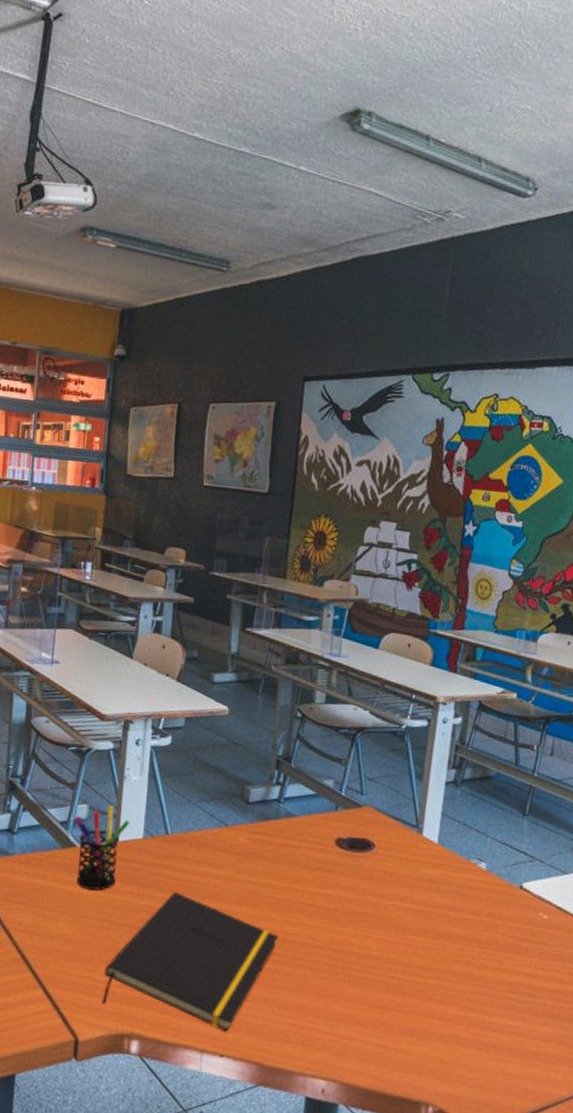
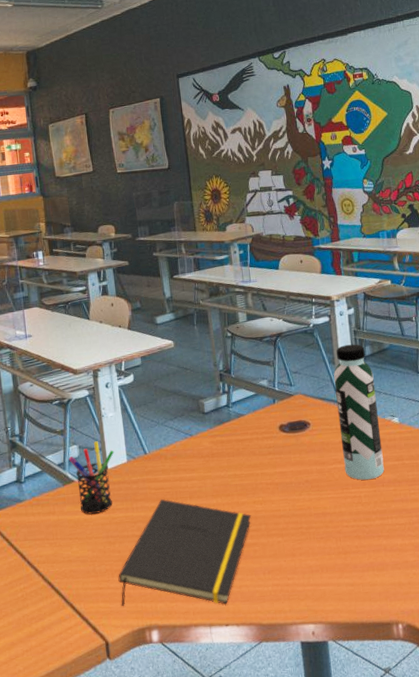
water bottle: none [405,760,468,930] -> present [334,344,384,481]

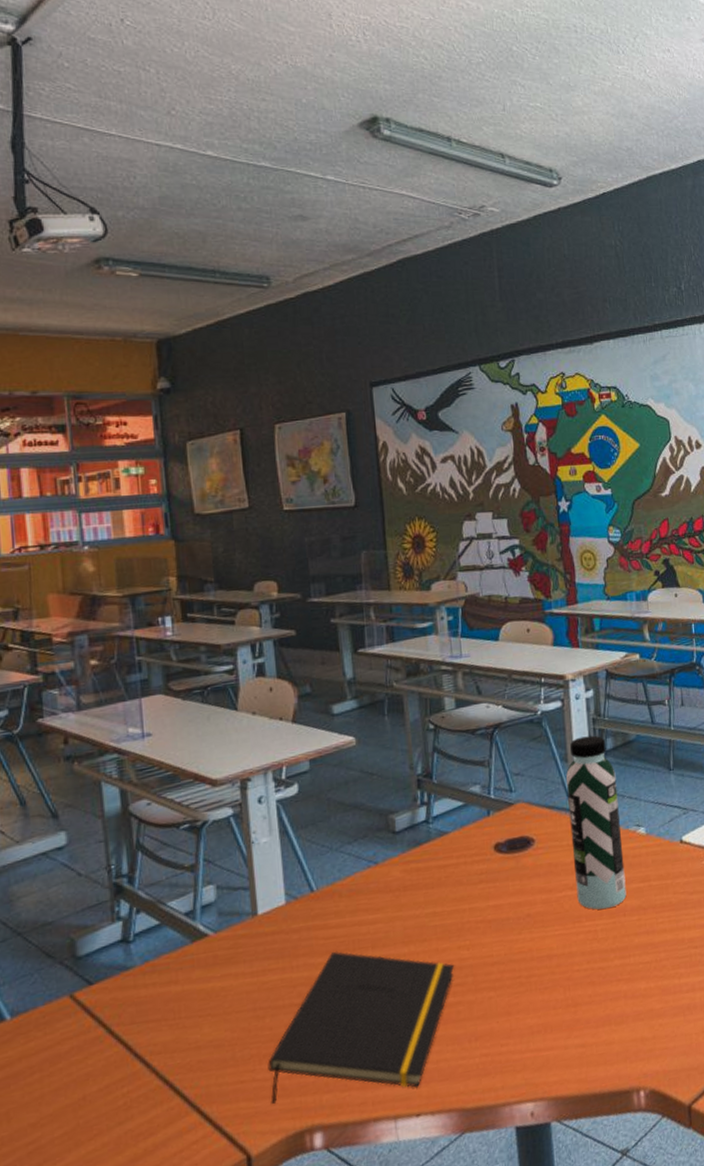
pen holder: present [68,441,114,514] -> none [201,877,268,980]

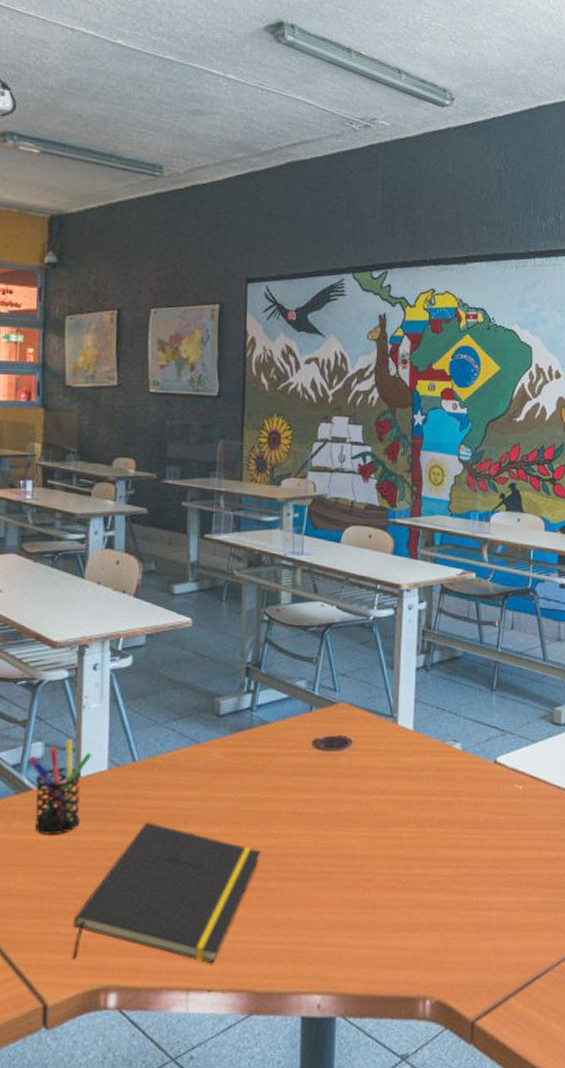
pen holder: none [201,877,268,980] -> present [28,739,92,835]
water bottle: present [566,735,627,910] -> none [387,647,439,818]

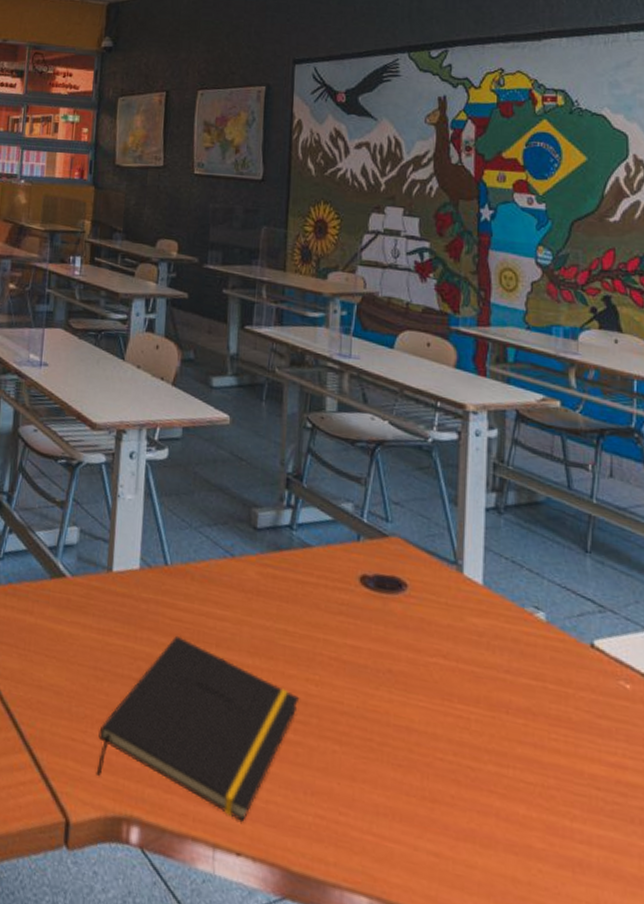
pen holder: present [28,739,92,835] -> none [64,528,125,631]

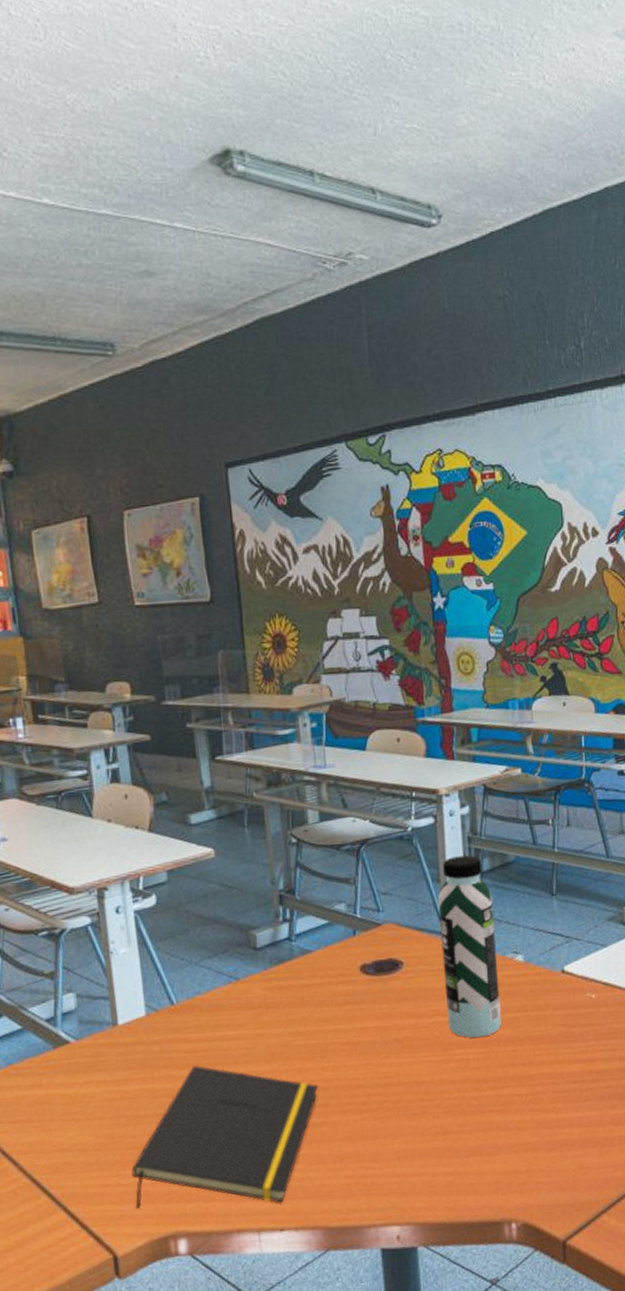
water bottle: none [450,480,515,698] -> present [438,855,502,1038]

